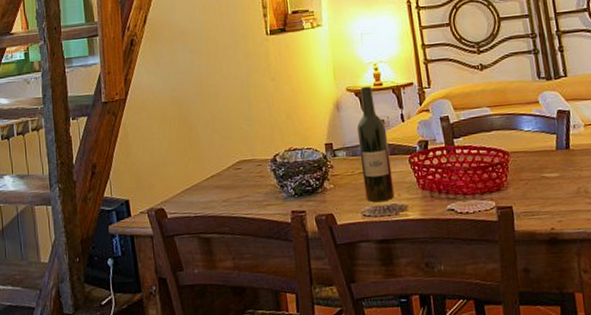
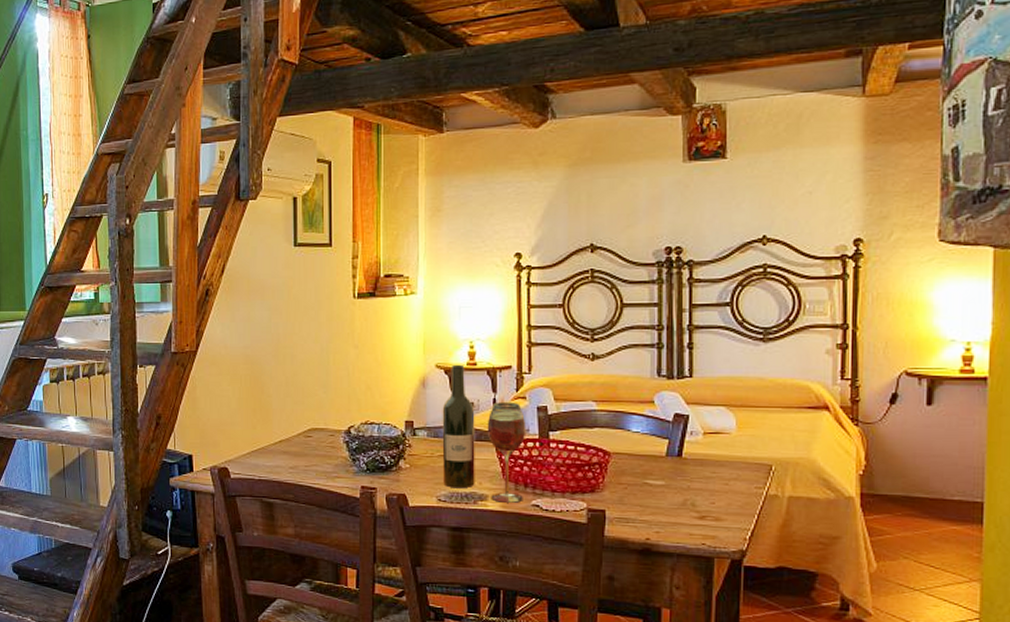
wineglass: none [398,115,439,211] -> present [487,402,526,503]

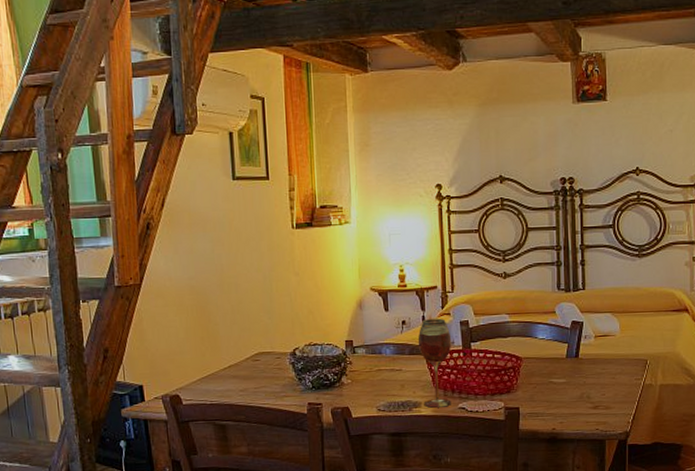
wine bottle: present [442,364,475,489] -> none [378,286,410,399]

